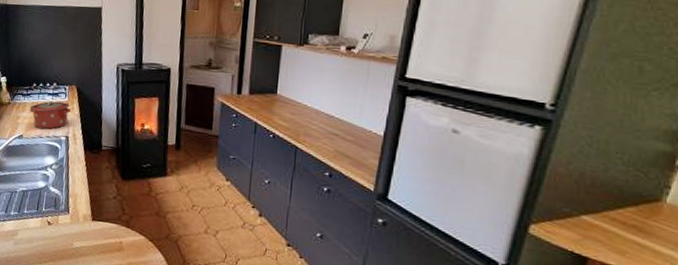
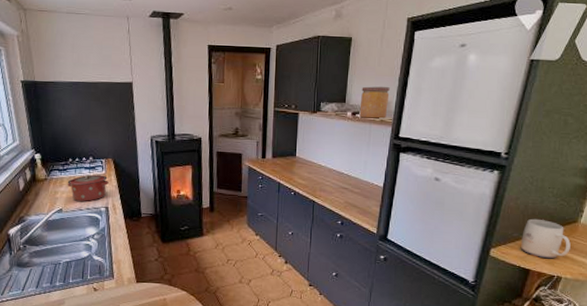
jar: none [355,17,395,56] -> present [359,86,390,119]
mug: none [573,190,651,248] -> present [520,218,571,259]

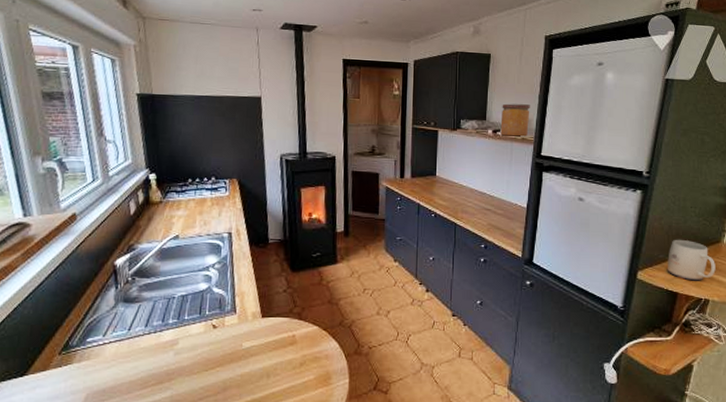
casserole: present [67,174,109,202] -> none [185,196,233,228]

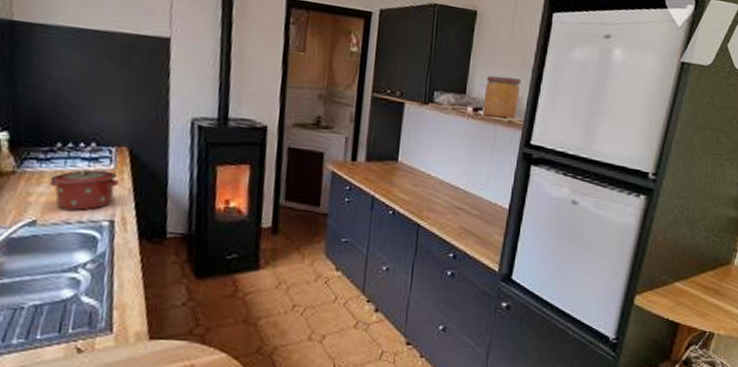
casserole: none [185,196,233,228] -> present [49,168,119,212]
mug: present [667,239,716,281] -> none [668,257,724,310]

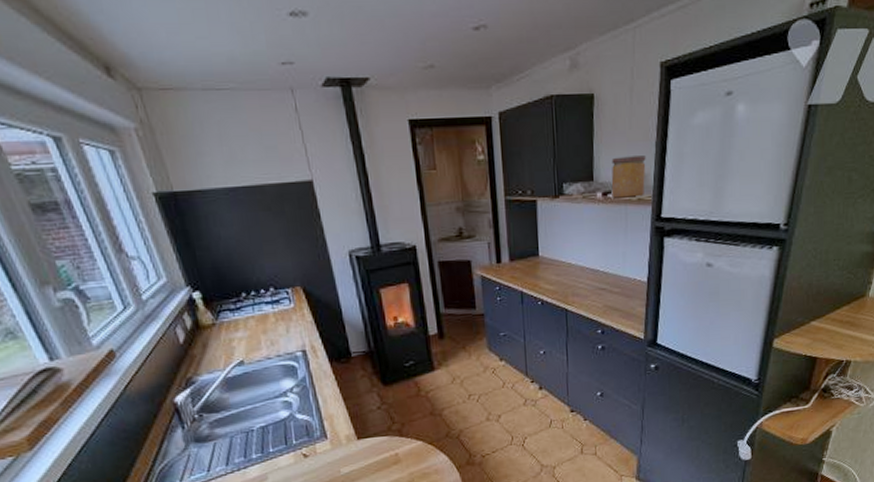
casserole: present [49,168,119,212] -> none [244,309,301,349]

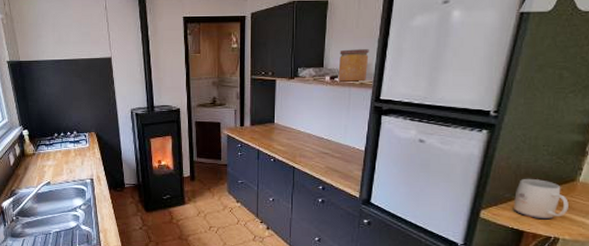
mug: none [805,297,859,343] -> present [513,178,569,220]

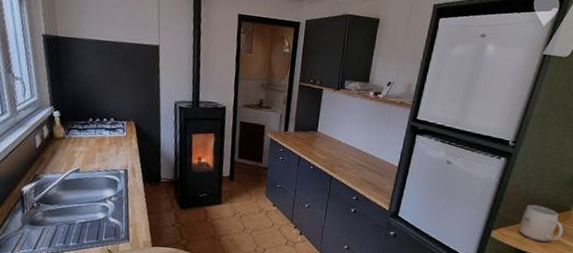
jar: present [338,49,369,82] -> none [381,68,412,101]

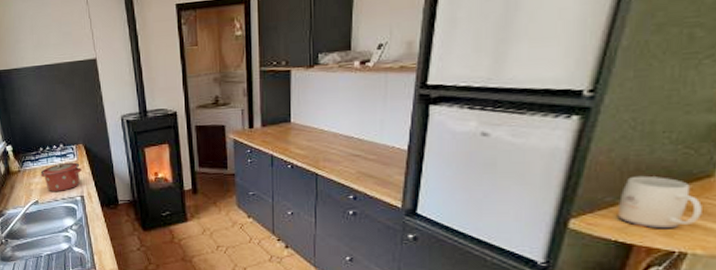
casserole: none [86,135,129,164] -> present [40,162,82,193]

